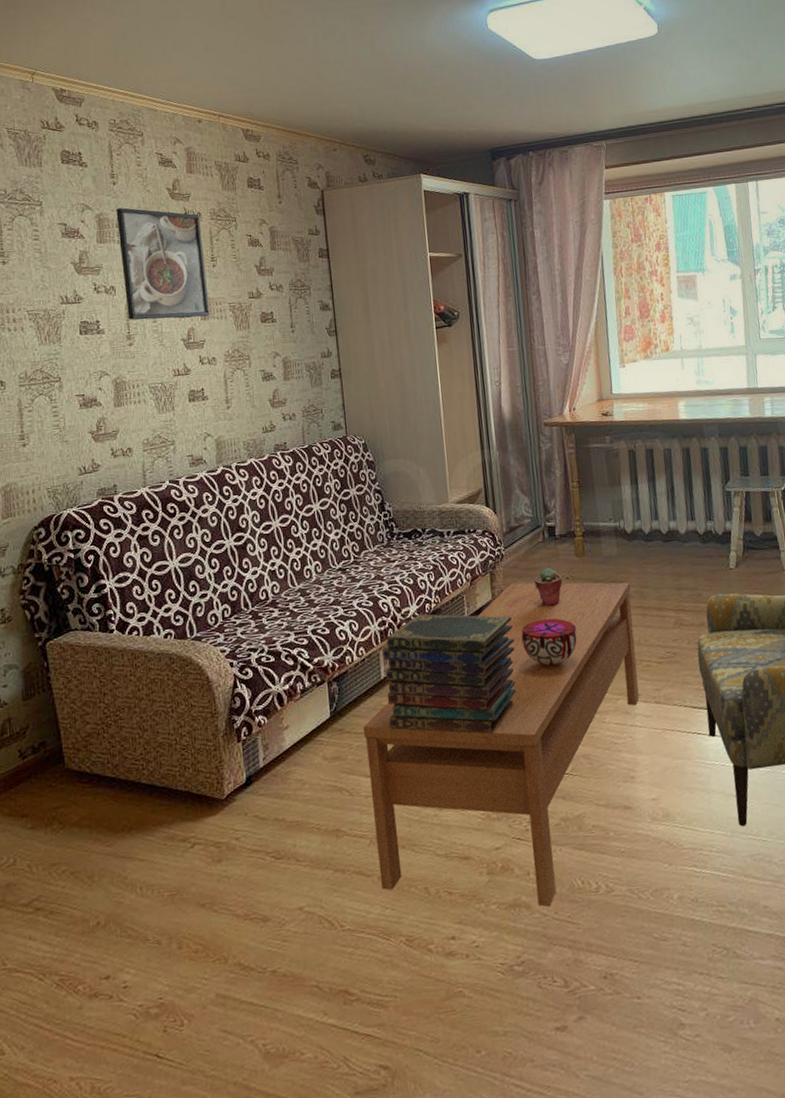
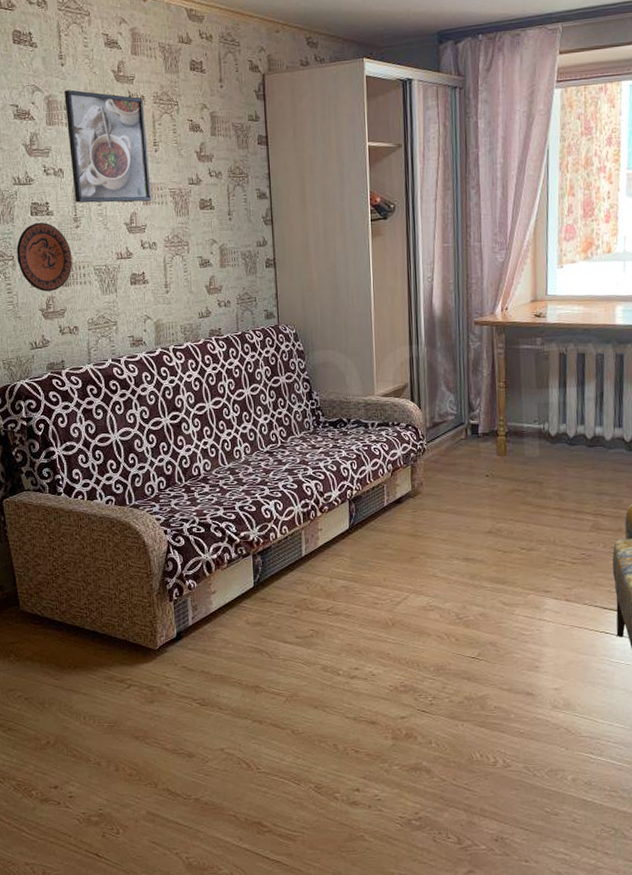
decorative plate: none [64,341,126,413] -> present [16,222,73,292]
coffee table: present [364,582,639,907] -> none [284,476,550,774]
book stack: present [382,613,516,734] -> none [304,499,431,615]
decorative bowl: present [521,618,578,666] -> none [438,513,493,557]
potted succulent: present [533,567,563,607] -> none [453,464,482,502]

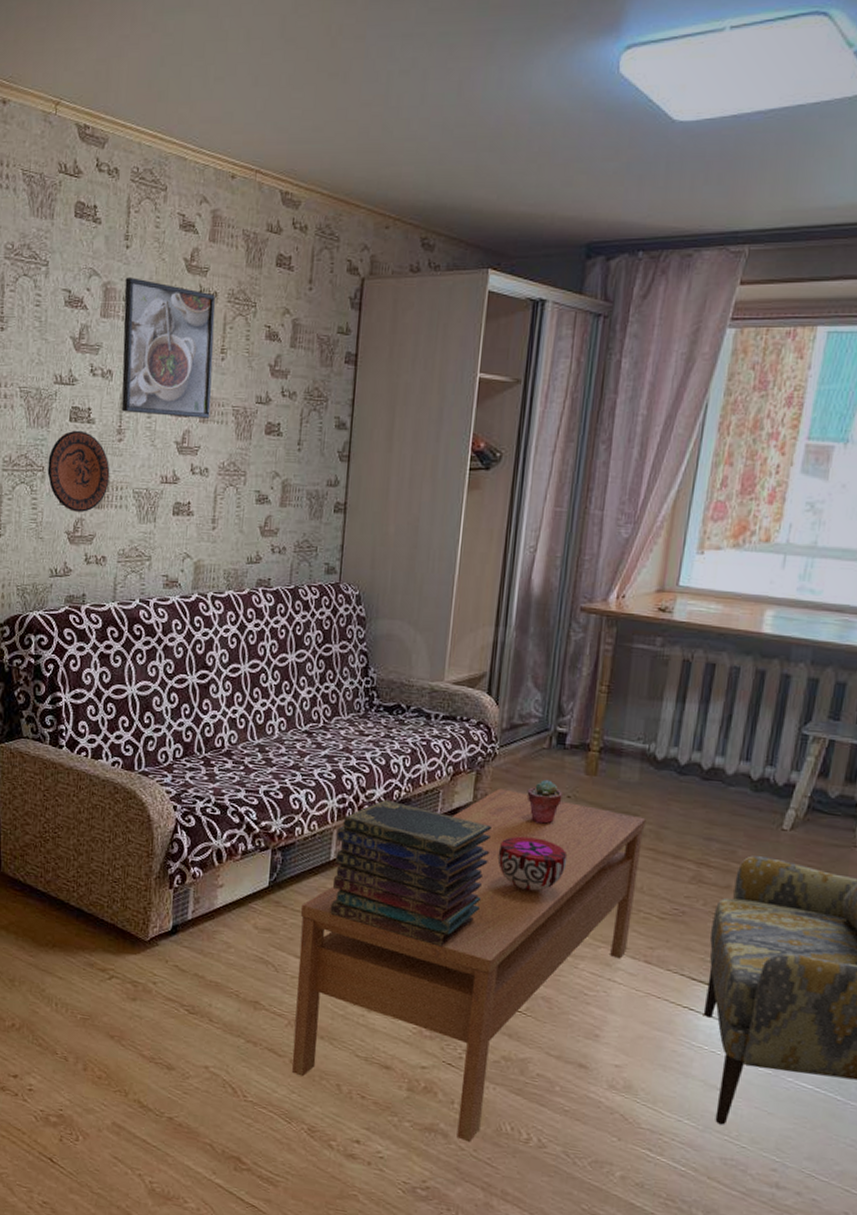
coffee table: none [284,476,550,774] -> present [292,788,646,1143]
book stack: none [304,499,431,615] -> present [330,799,491,947]
decorative bowl: none [438,513,493,557] -> present [497,836,568,891]
potted succulent: none [453,464,482,502] -> present [527,779,563,825]

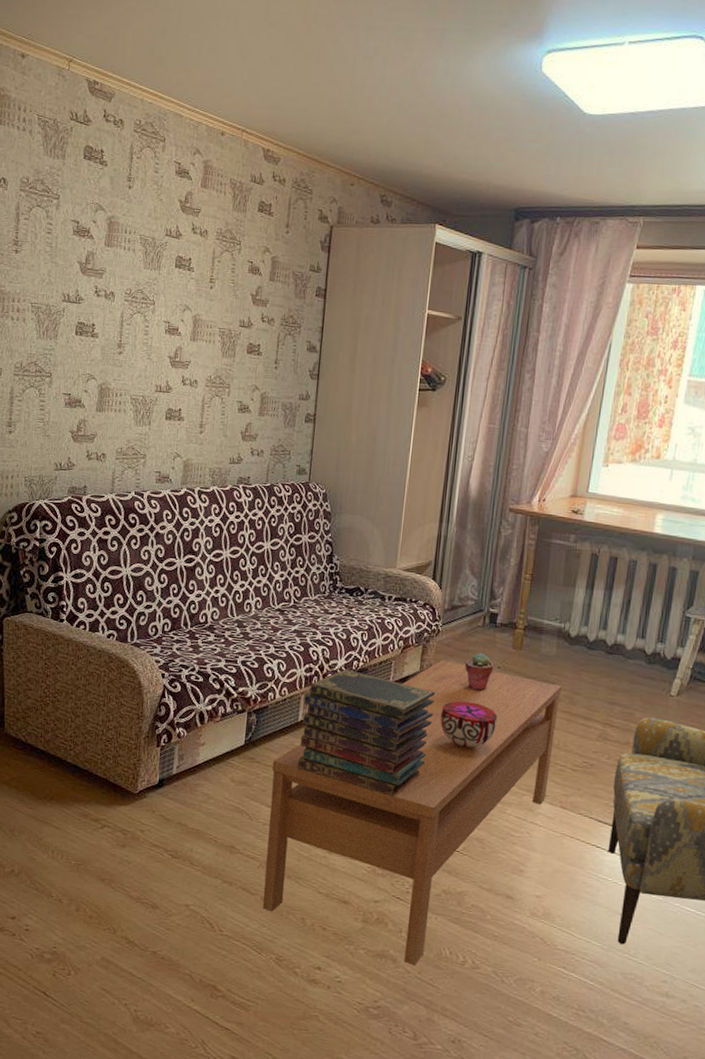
decorative plate: present [47,430,110,512] -> none [54,342,111,415]
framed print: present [121,278,215,418] -> none [122,213,206,338]

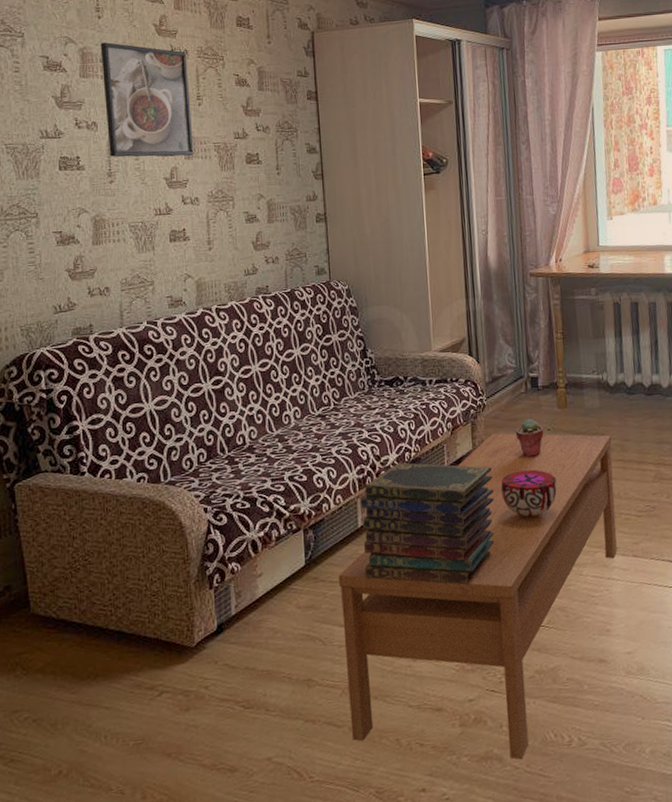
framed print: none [122,213,206,338] -> present [100,42,194,157]

